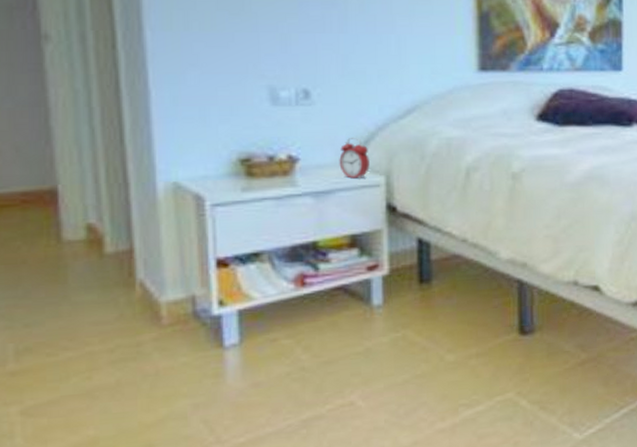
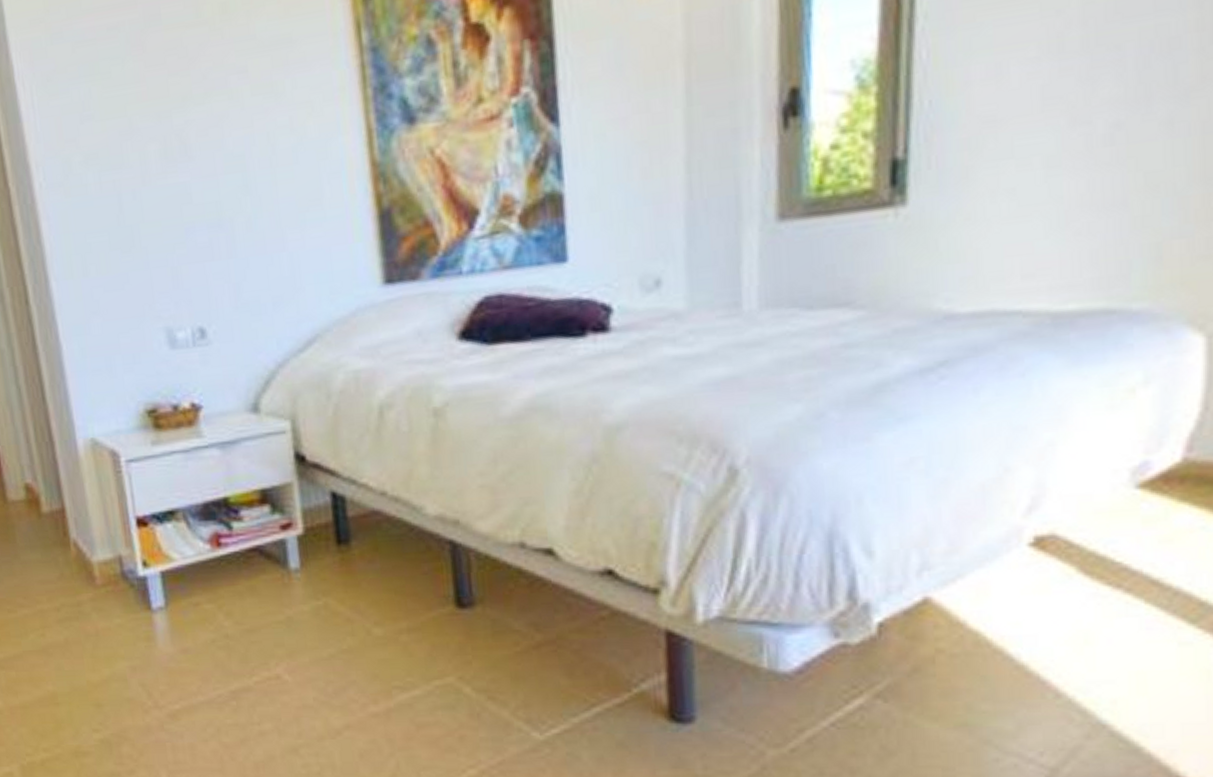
alarm clock: present [339,137,370,180] -> none [241,377,273,426]

